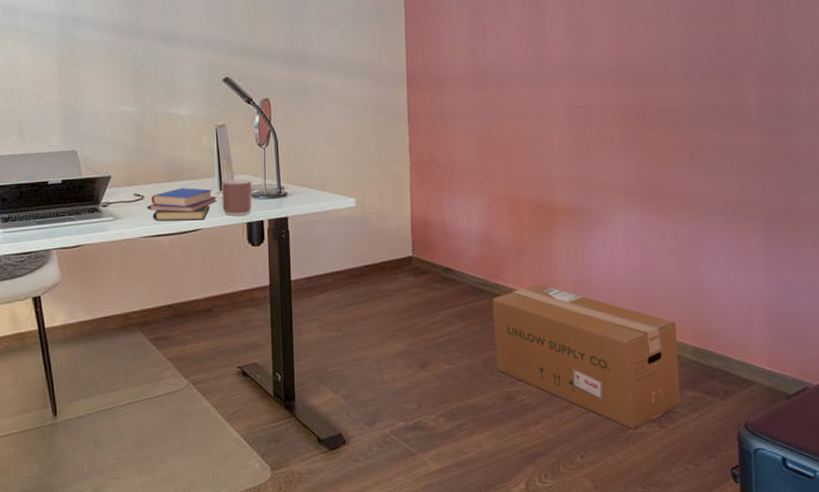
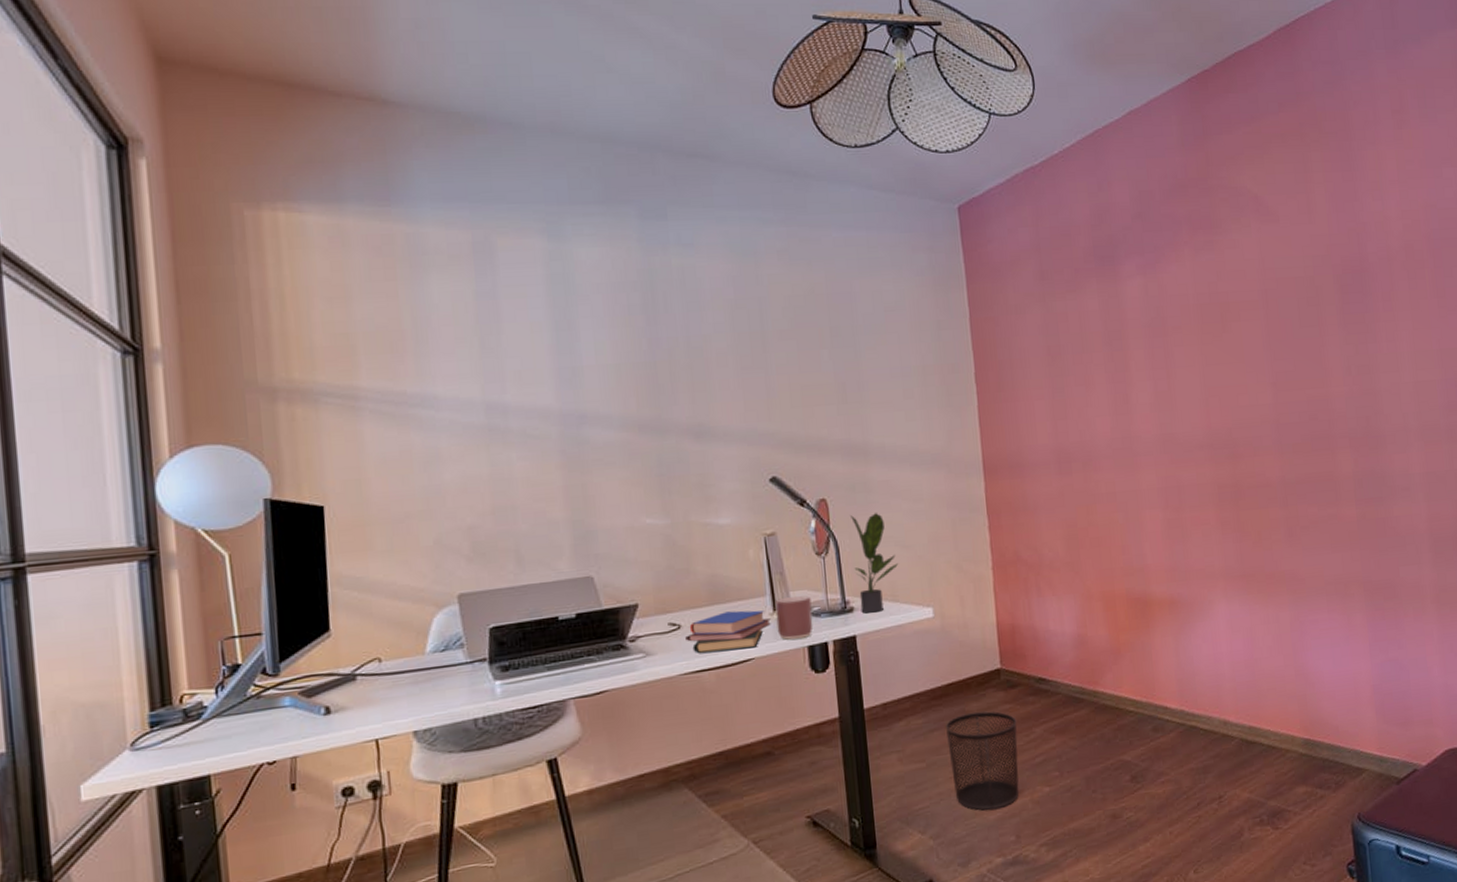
potted plant: none [289,112,328,199] -> present [851,512,899,614]
waste bin: none [361,293,424,380] -> present [946,711,1019,811]
box: present [492,284,681,429] -> none [1091,686,1294,835]

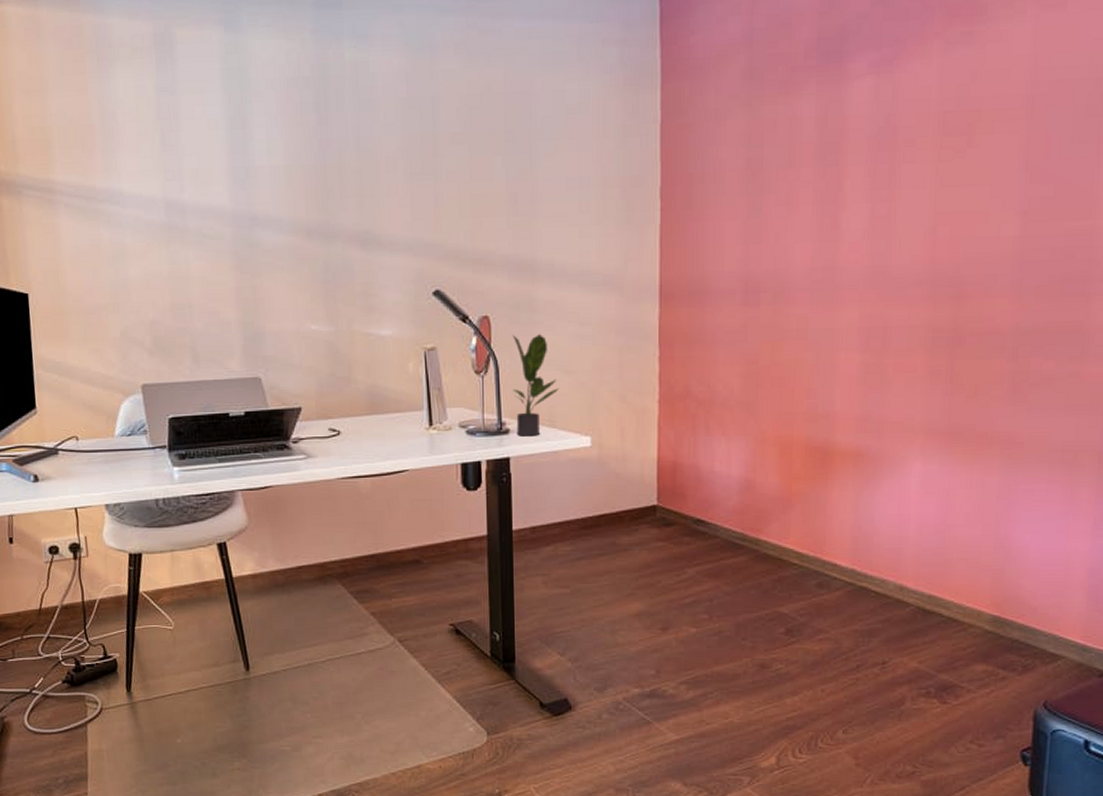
book: present [685,610,772,653] -> none [344,422,427,461]
mug: present [775,596,813,640] -> none [431,413,468,455]
waste bin: present [946,711,1019,811] -> none [594,546,669,643]

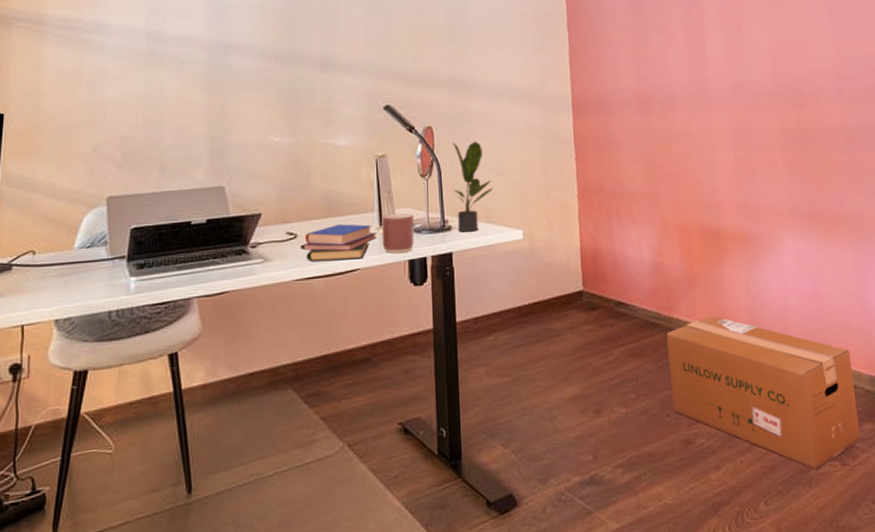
book: none [344,422,427,461] -> present [300,224,378,261]
mug: none [431,413,468,455] -> present [381,213,415,253]
box: none [750,540,973,704] -> present [666,315,861,470]

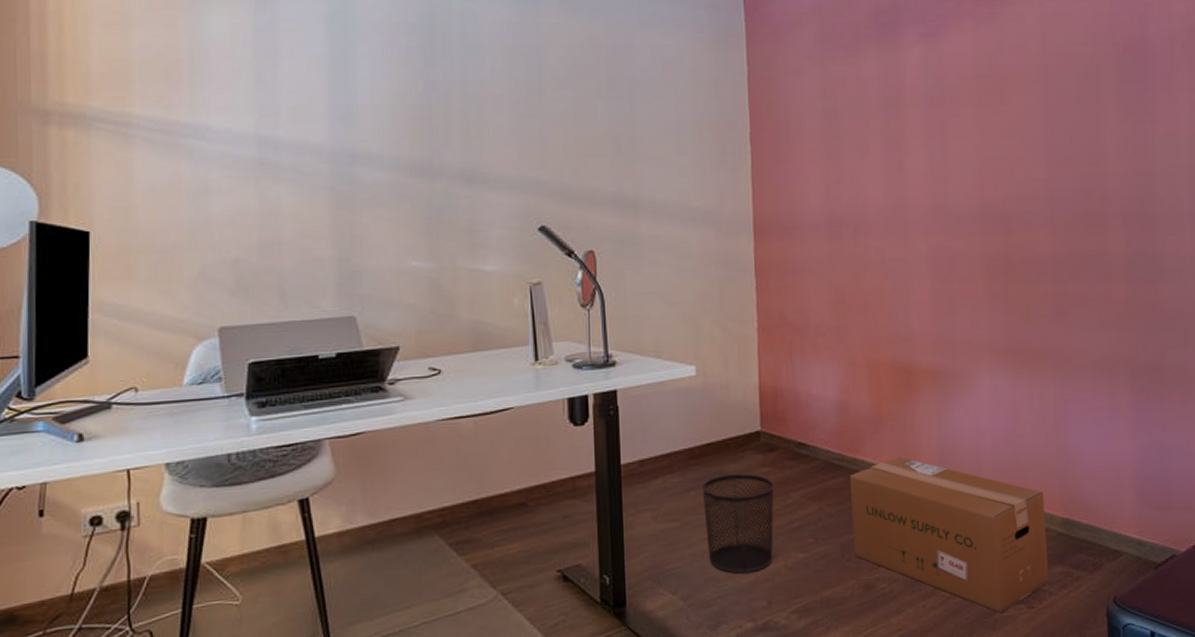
book: present [300,224,378,261] -> none [445,358,533,399]
mug: present [381,213,415,253] -> none [537,347,574,391]
potted plant: present [453,140,494,233] -> none [618,266,664,368]
waste bin: none [531,331,597,428] -> present [703,473,775,574]

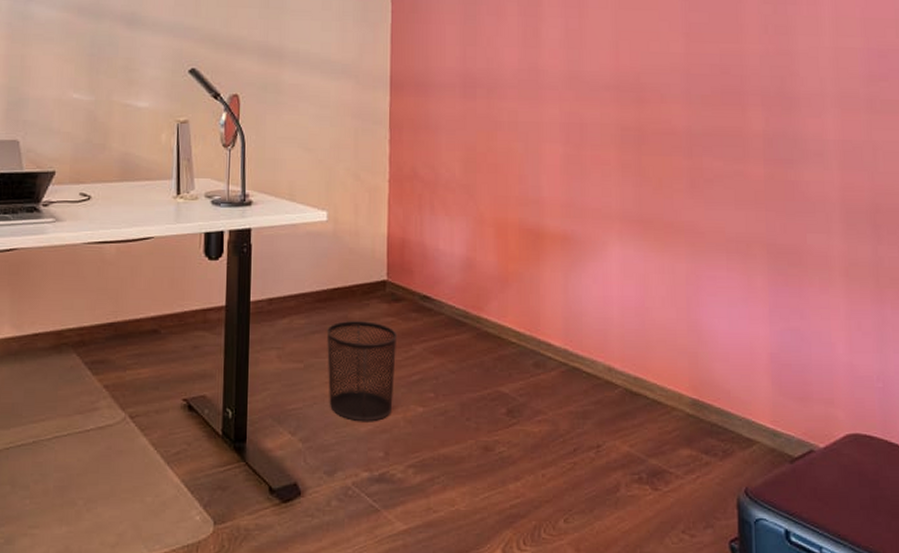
box: present [849,457,1049,613] -> none [473,319,676,491]

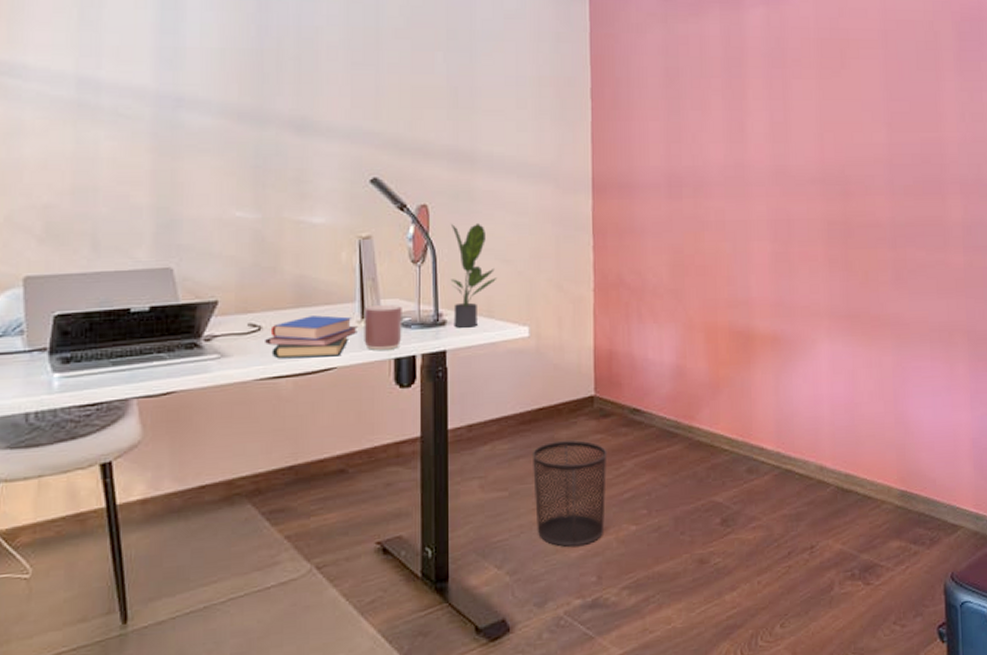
book: none [93,189,175,227] -> present [265,315,359,358]
mug: none [178,184,213,224] -> present [364,305,402,350]
potted plant: none [257,113,300,209] -> present [450,222,497,328]

